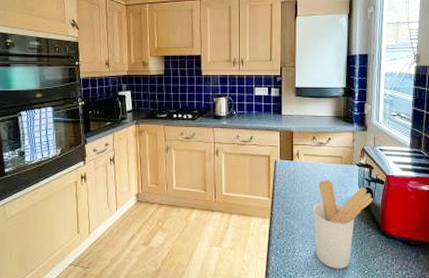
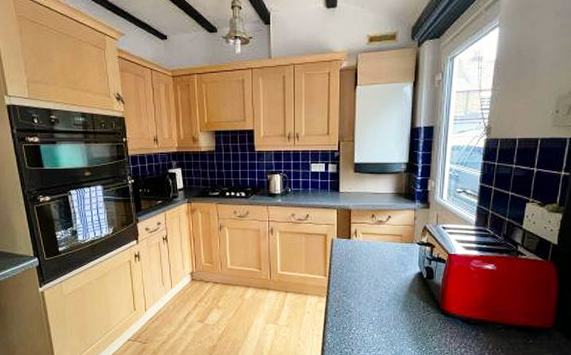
utensil holder: present [313,180,373,269] -> none [371,259,434,346]

